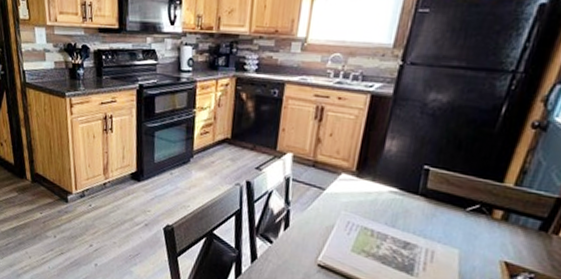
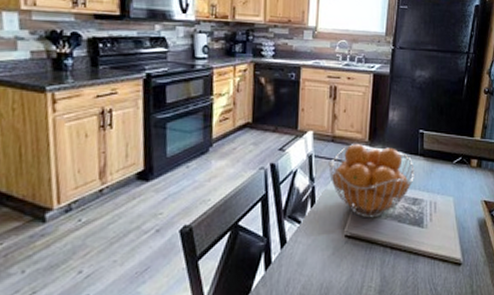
fruit basket: none [306,172,411,254] -> present [328,144,414,218]

